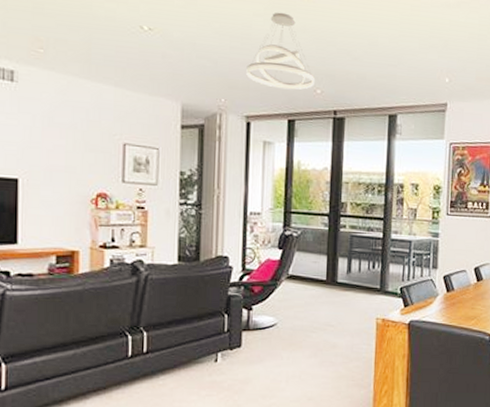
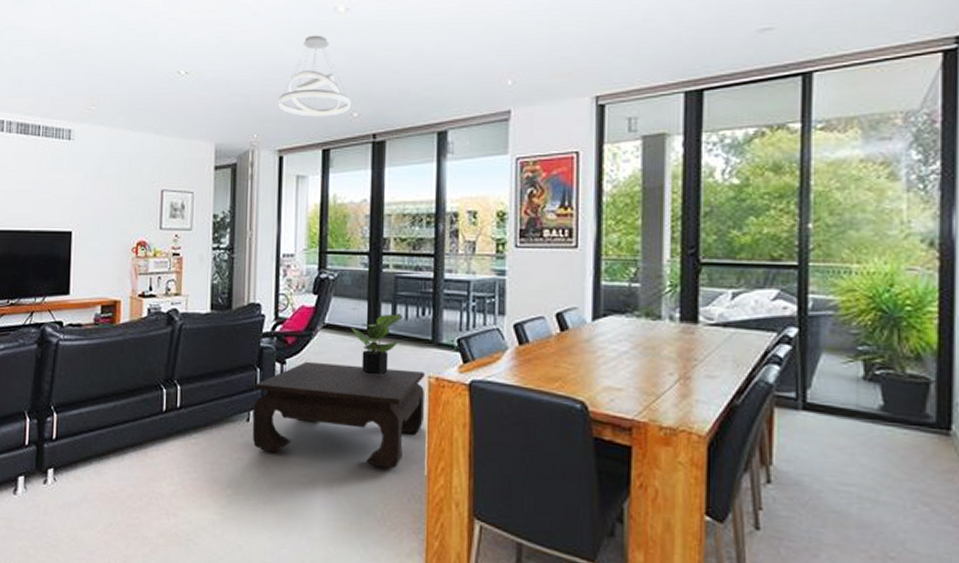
coffee table: none [220,307,373,395] -> present [252,361,425,469]
potted plant: none [312,266,357,318] -> present [351,312,403,376]

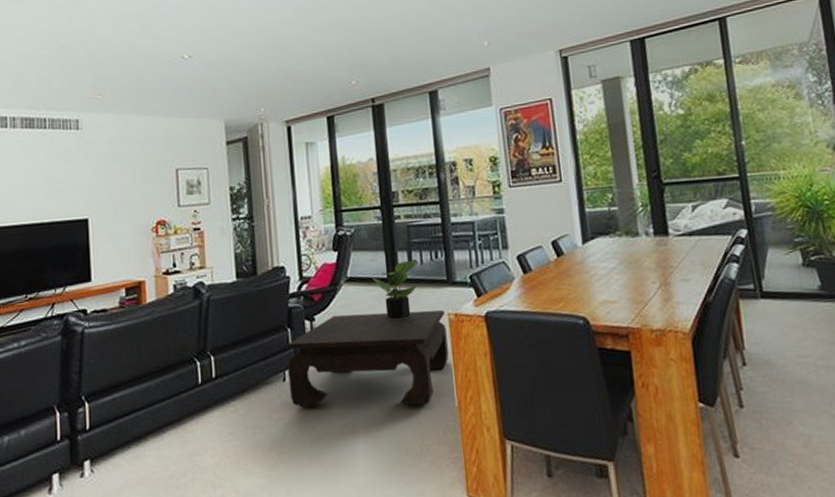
pendant light: present [278,35,351,117] -> none [281,13,348,88]

